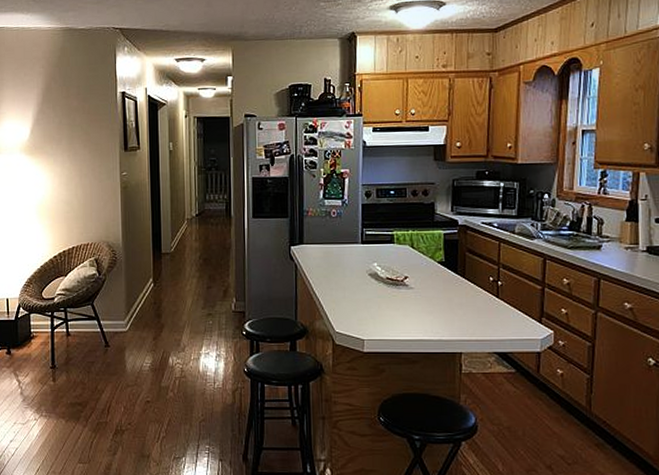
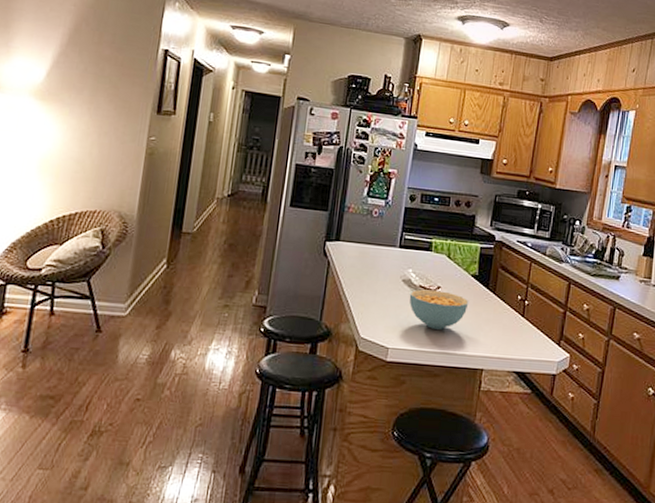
cereal bowl: none [377,280,439,318] -> present [409,289,469,330]

